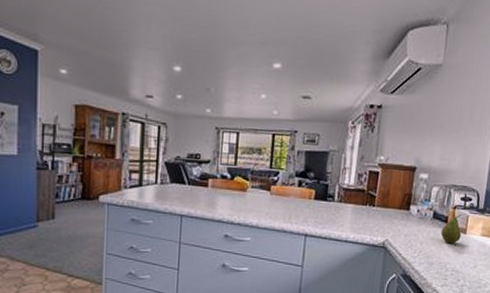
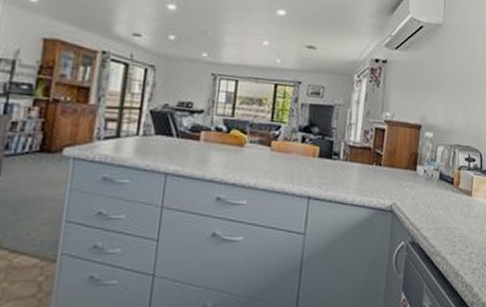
fruit: present [441,214,462,244] -> none [447,176,467,207]

